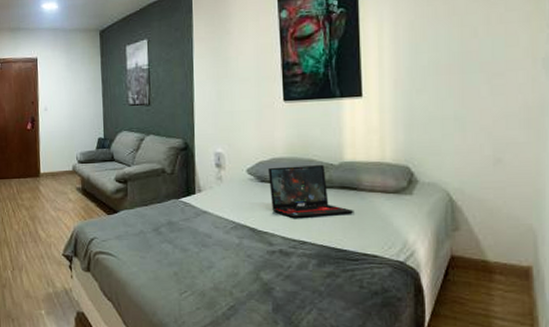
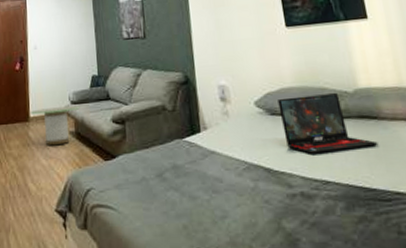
side table: none [40,165,87,200] -> present [30,105,80,146]

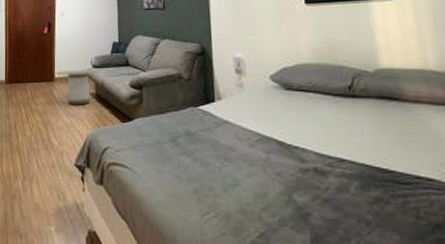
laptop: present [278,93,378,156] -> none [294,72,399,132]

